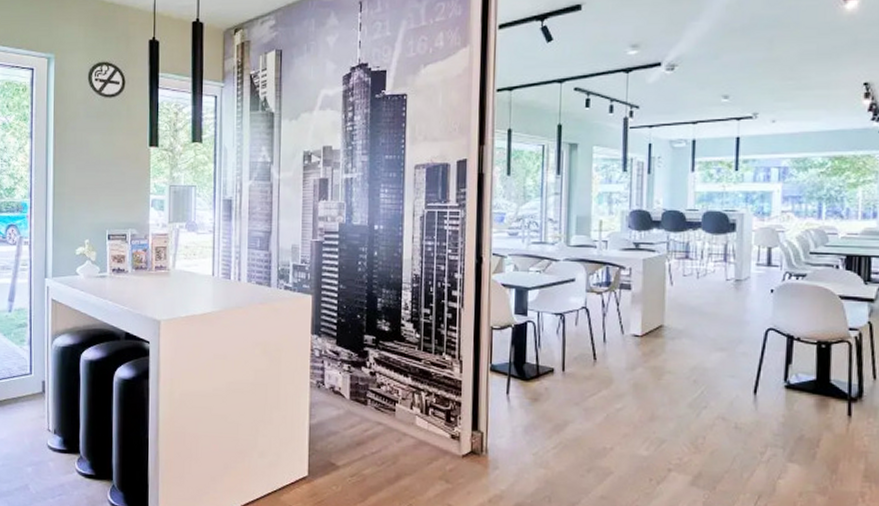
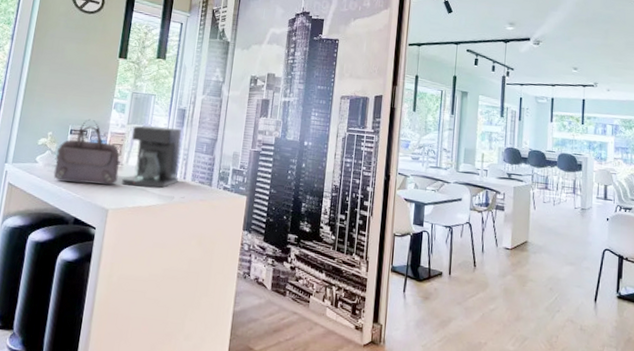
handbag: none [96,220,166,294] -> present [53,118,120,185]
coffee maker: none [170,222,232,294] -> present [121,125,182,189]

